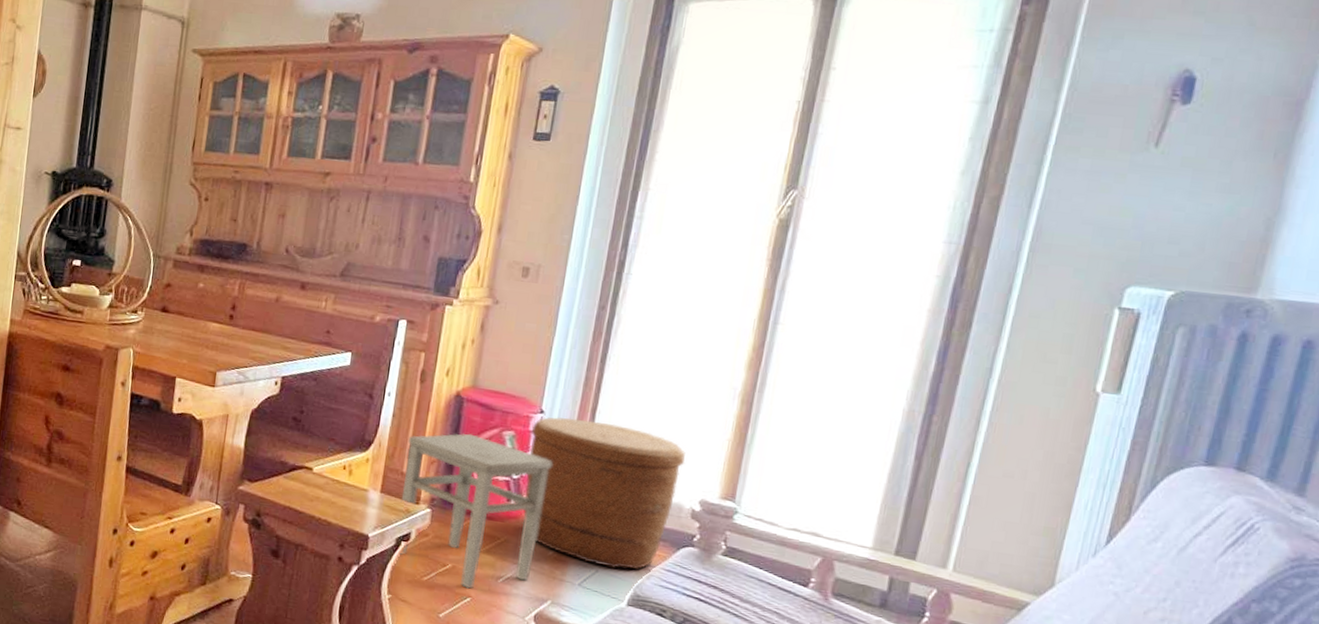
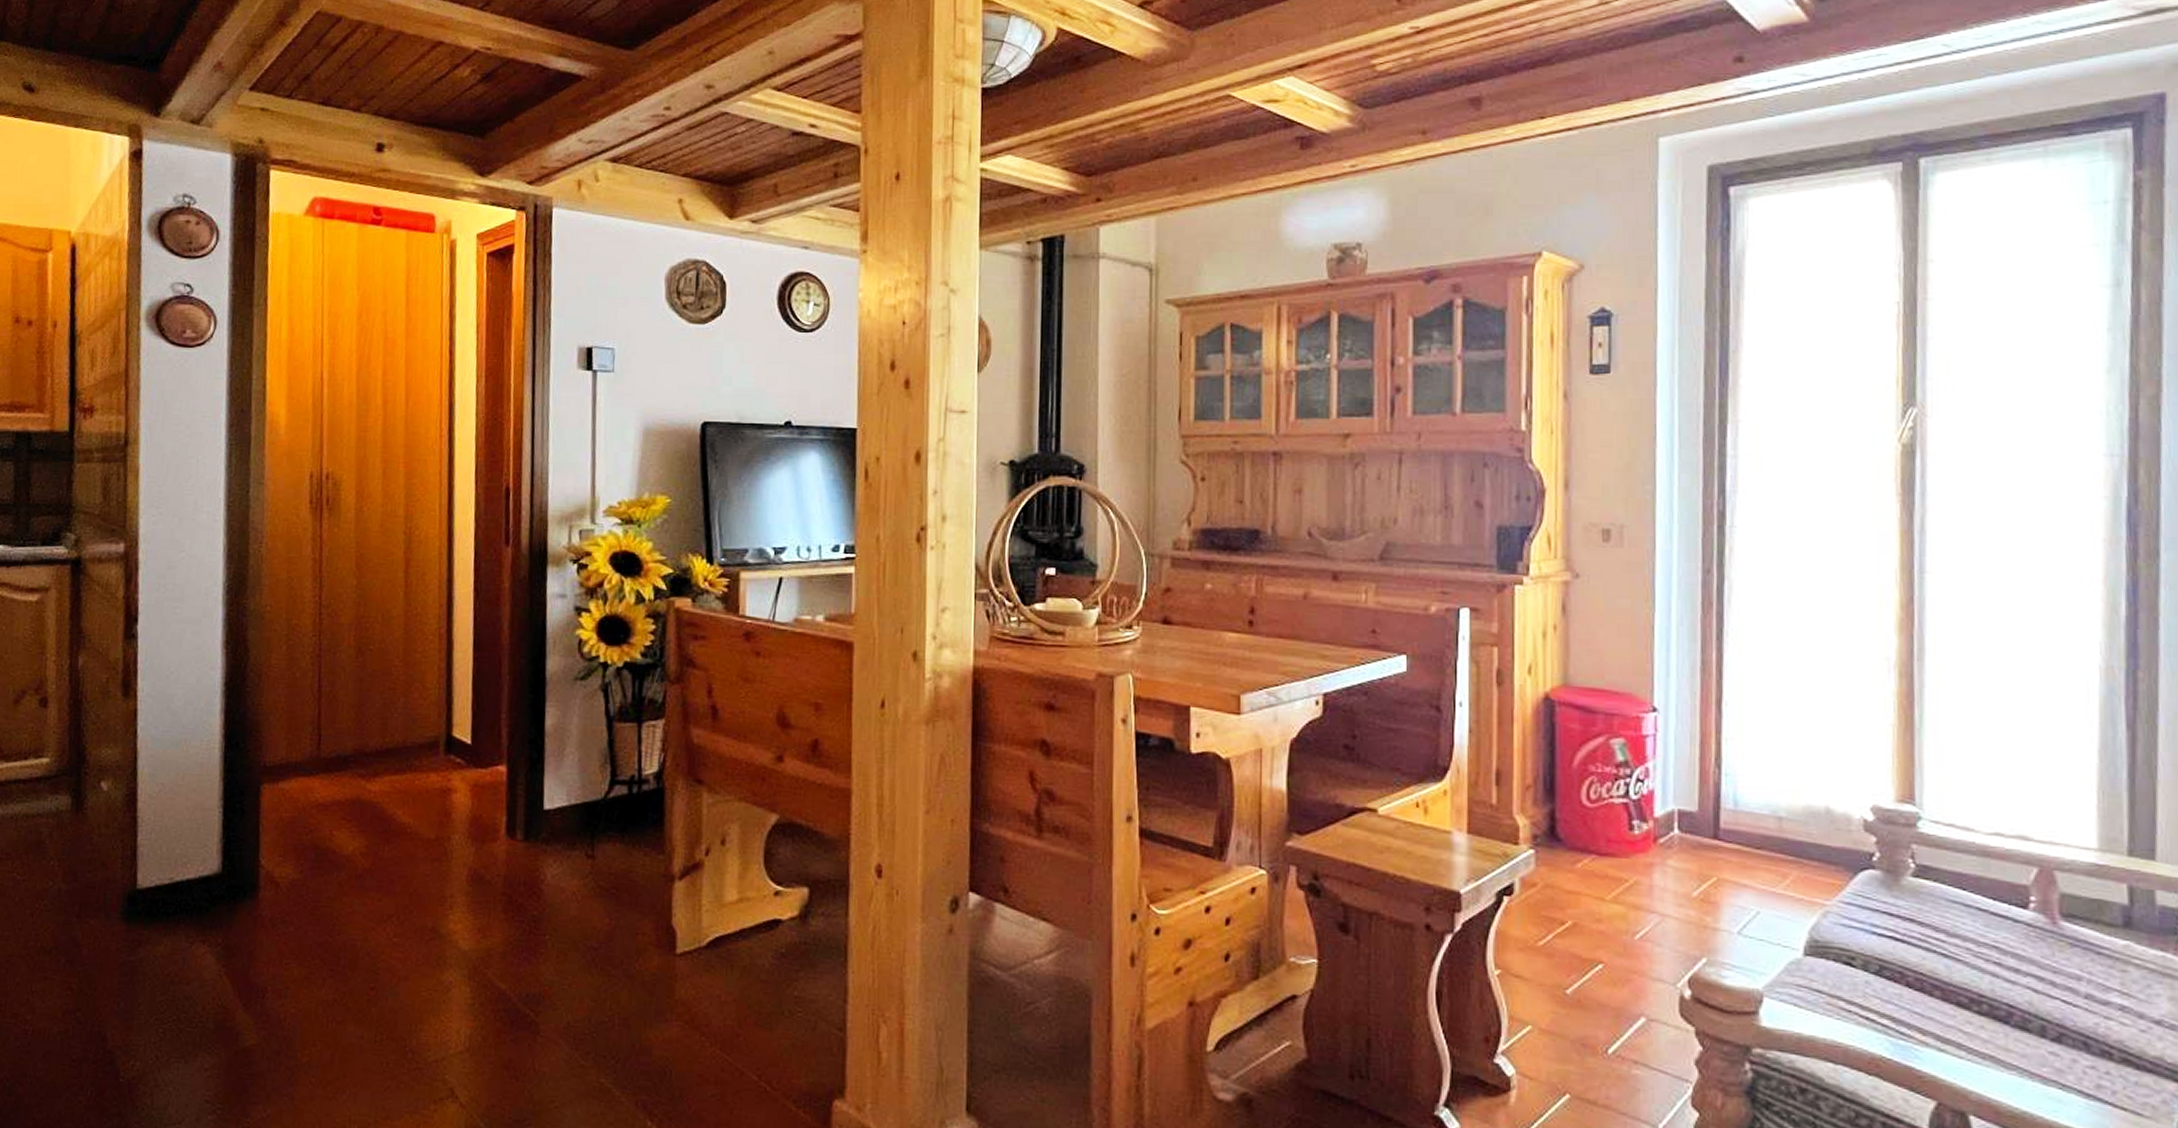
stool: present [399,433,553,589] -> none [1492,746,1678,952]
basket: present [523,417,685,570] -> none [1645,714,1844,908]

